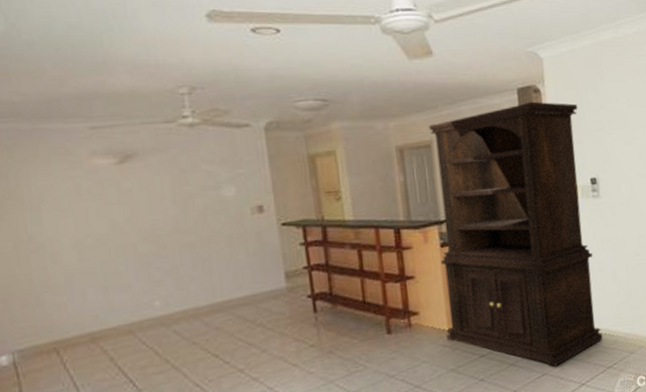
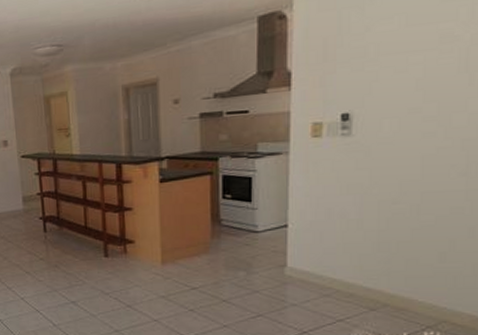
hutch: present [429,101,603,367] -> none [156,28,336,310]

